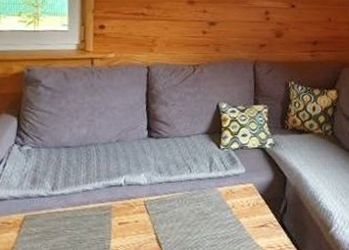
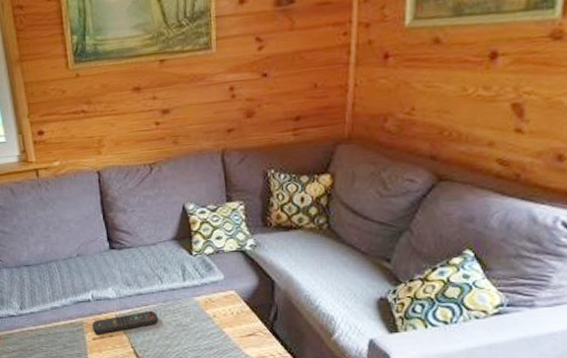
remote control: none [119,198,182,219] -> present [91,310,158,334]

